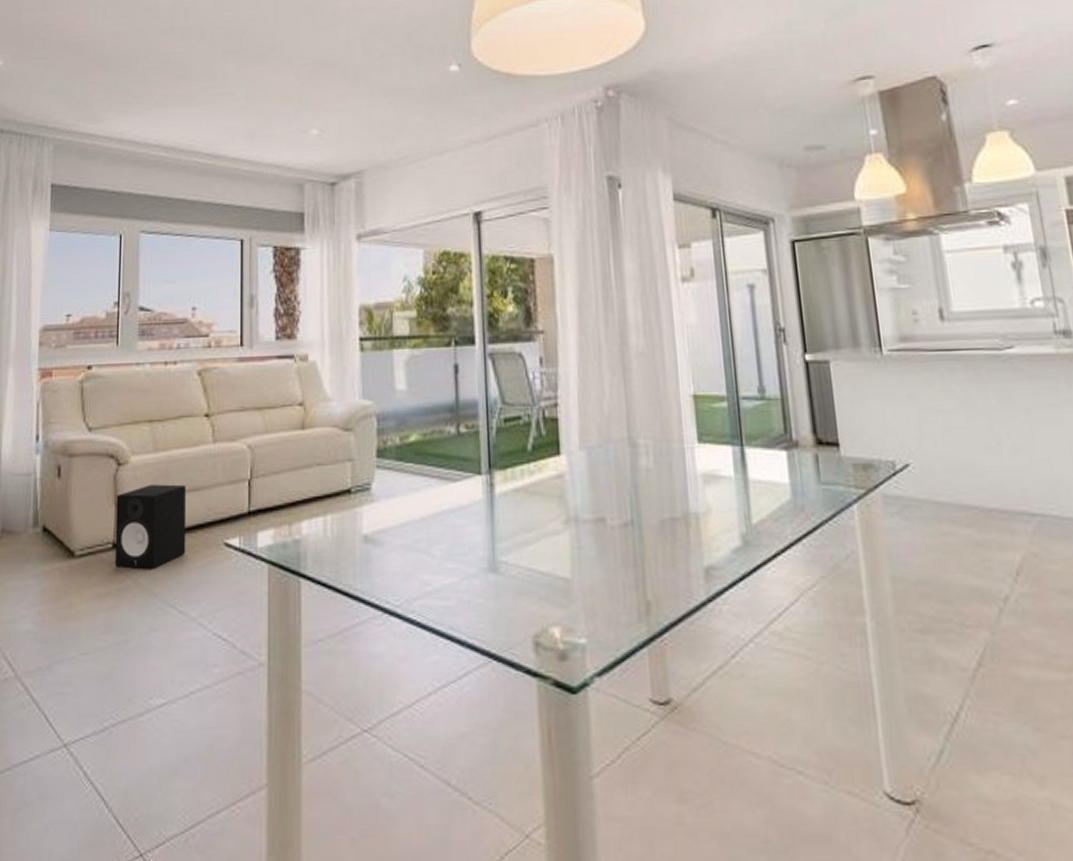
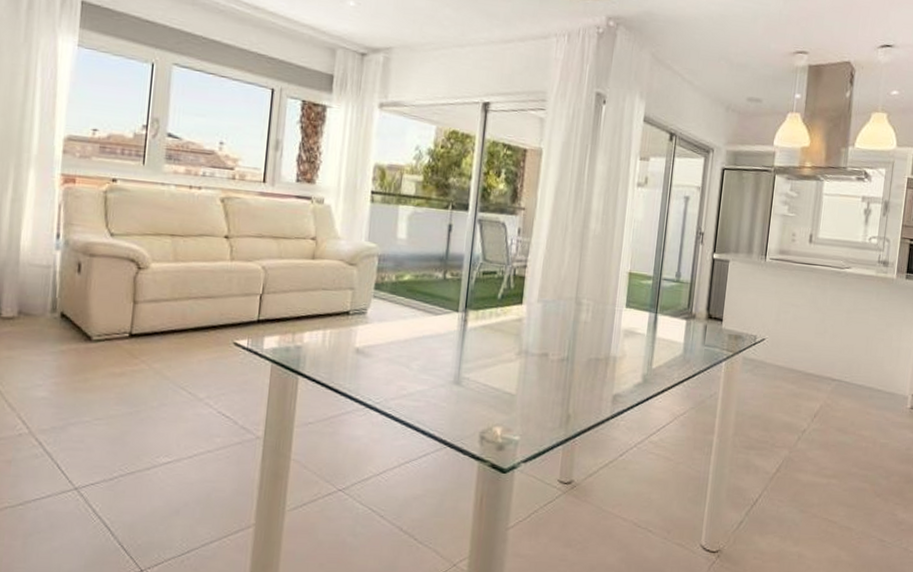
speaker: present [114,484,187,570] -> none [130,288,202,358]

